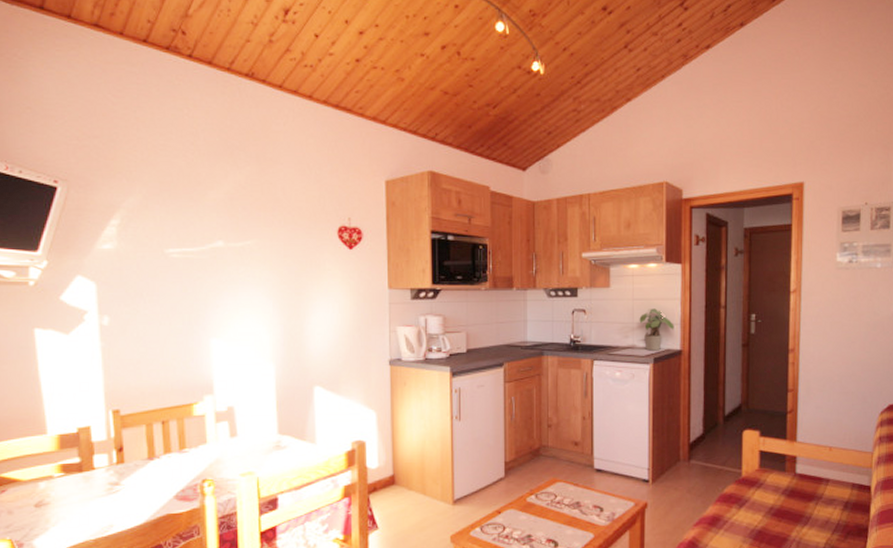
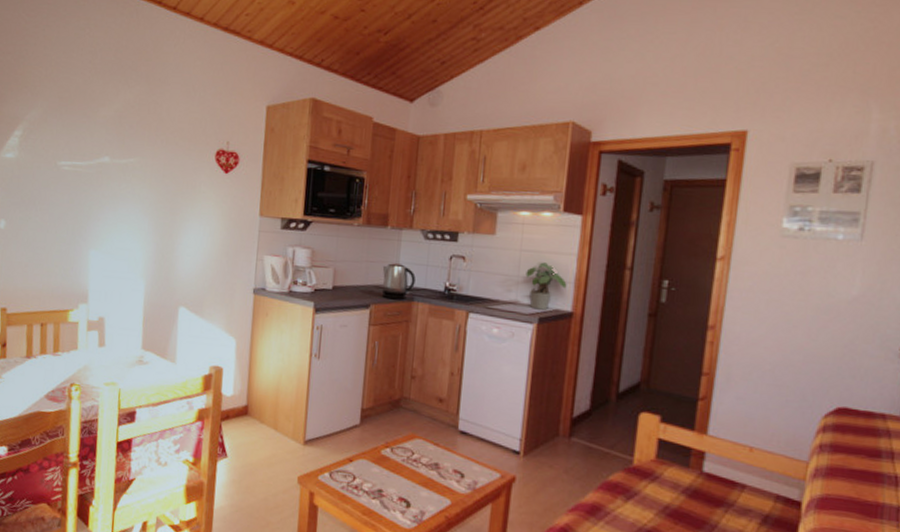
kettle: none [512,322,543,356] -> present [381,263,416,300]

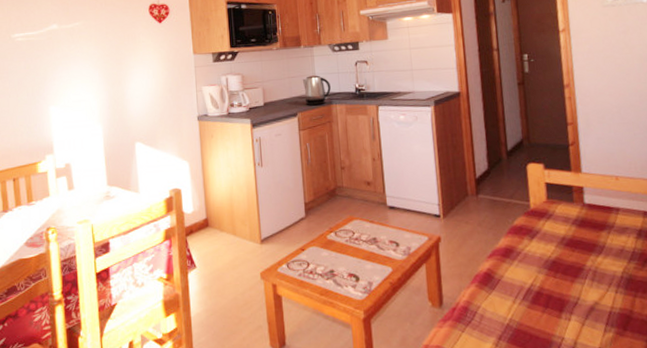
potted plant: present [525,262,567,310] -> none [417,55,451,95]

